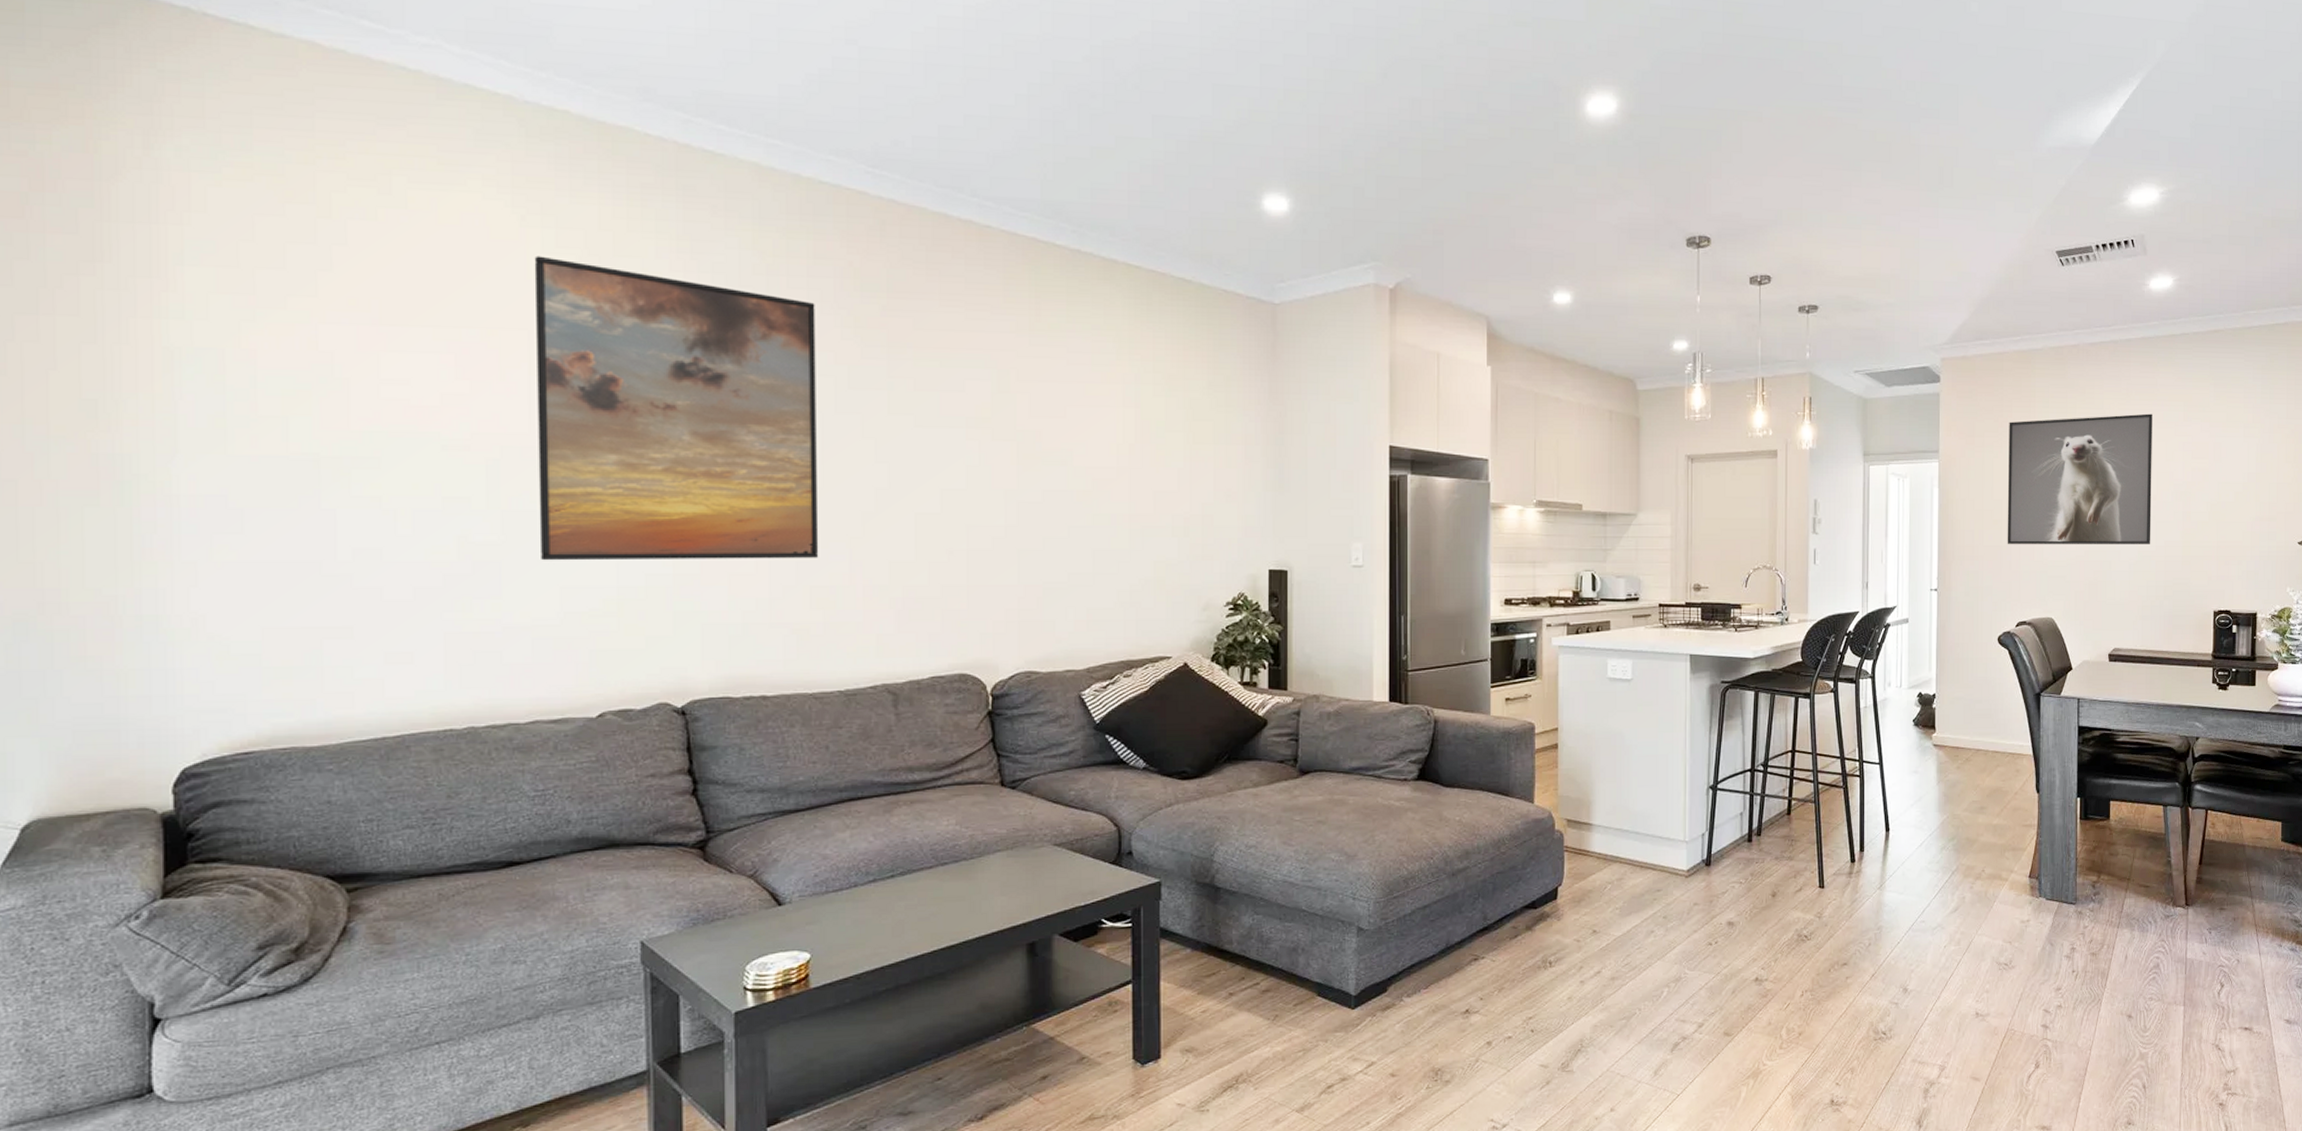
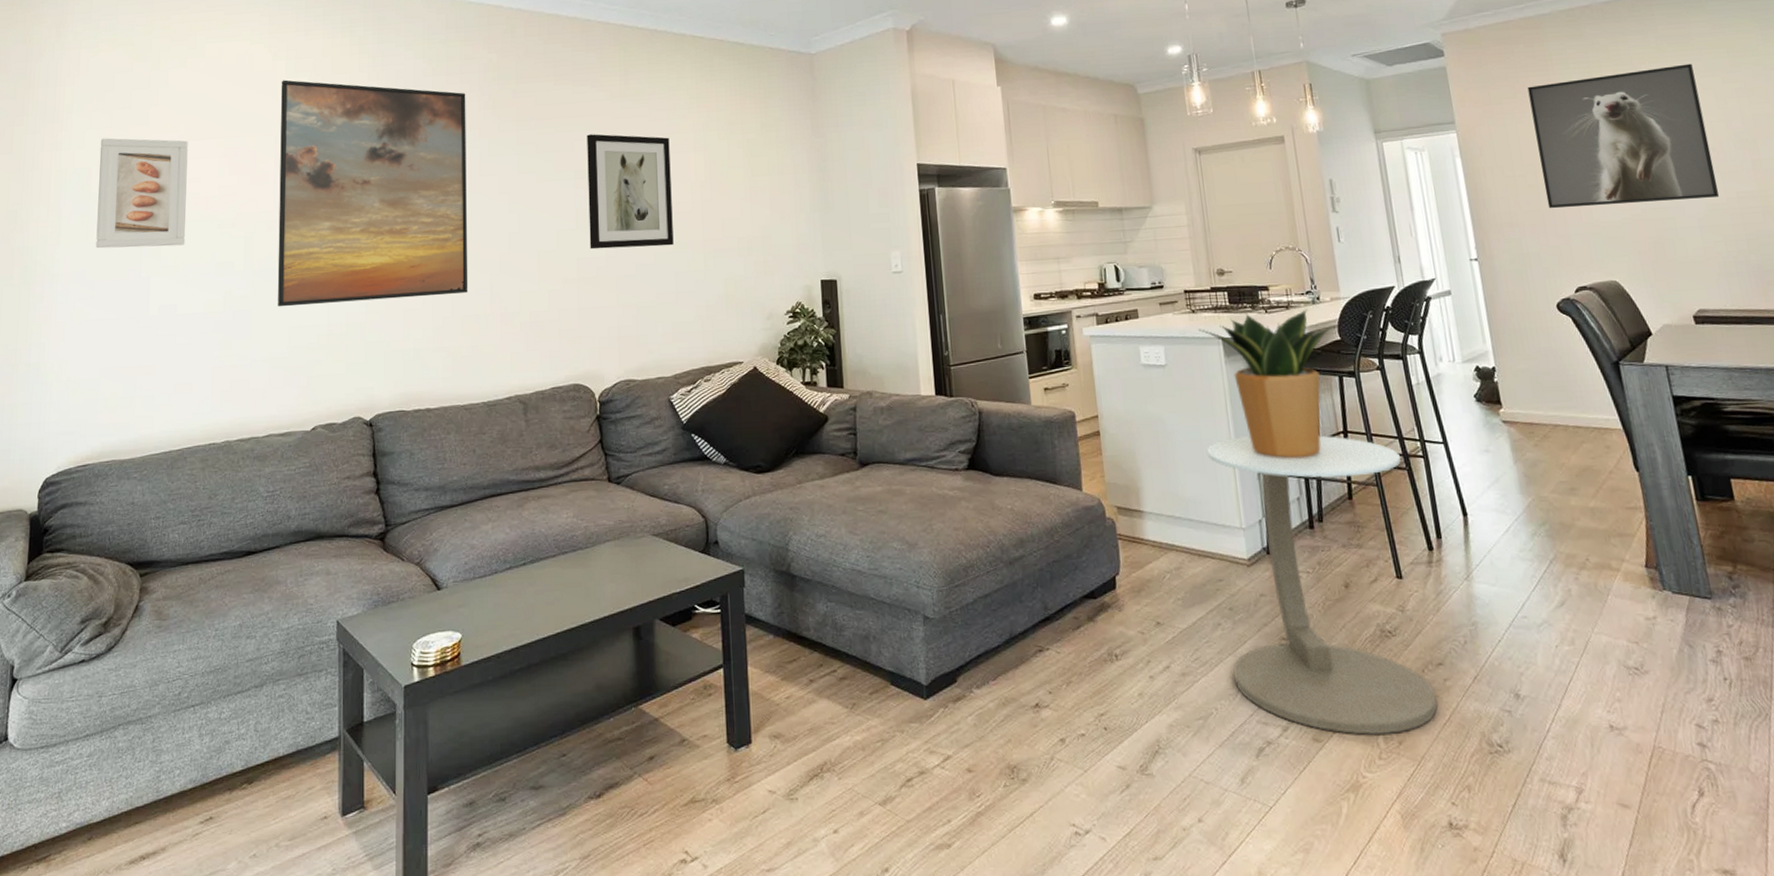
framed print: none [236,308,391,470] -> present [96,138,188,249]
wall art: none [983,373,1092,518] -> present [587,134,674,250]
side table: none [1659,753,1839,1029] -> present [1206,435,1438,736]
potted plant: none [1669,629,1801,776] -> present [1199,309,1338,459]

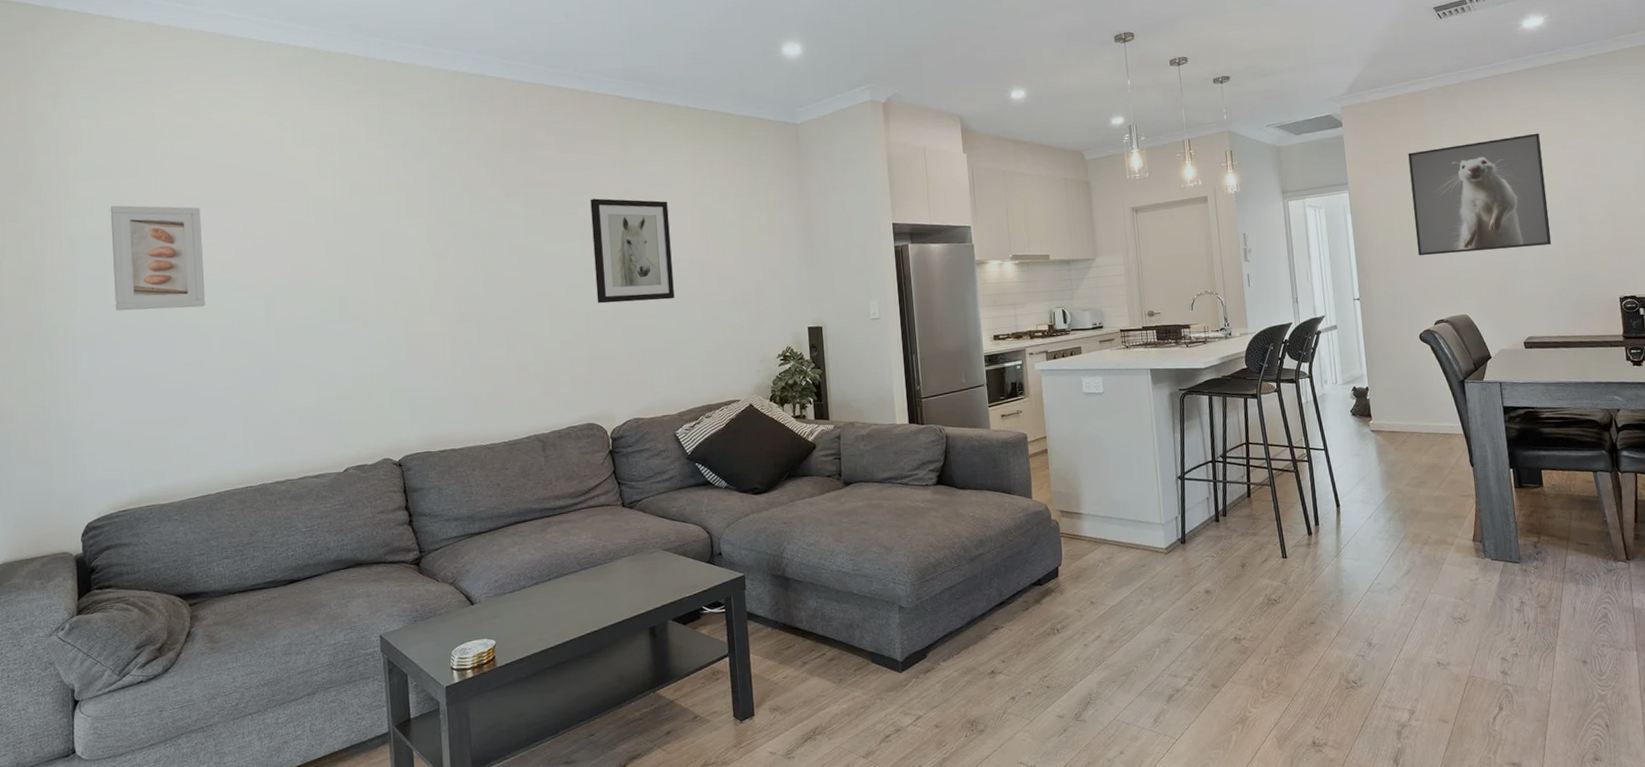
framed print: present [277,80,468,307] -> none [289,148,485,362]
potted plant: present [1199,309,1338,459] -> none [1132,343,1245,467]
side table: present [1206,435,1438,736] -> none [1135,446,1309,681]

